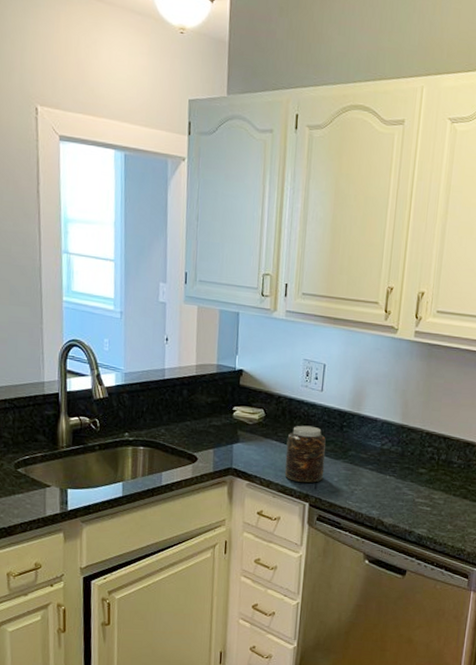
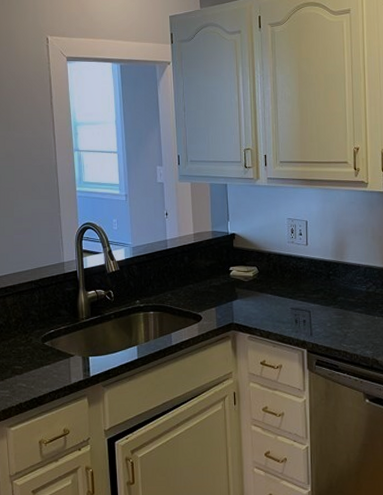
jar: present [284,425,326,484] -> none [280,277,318,331]

